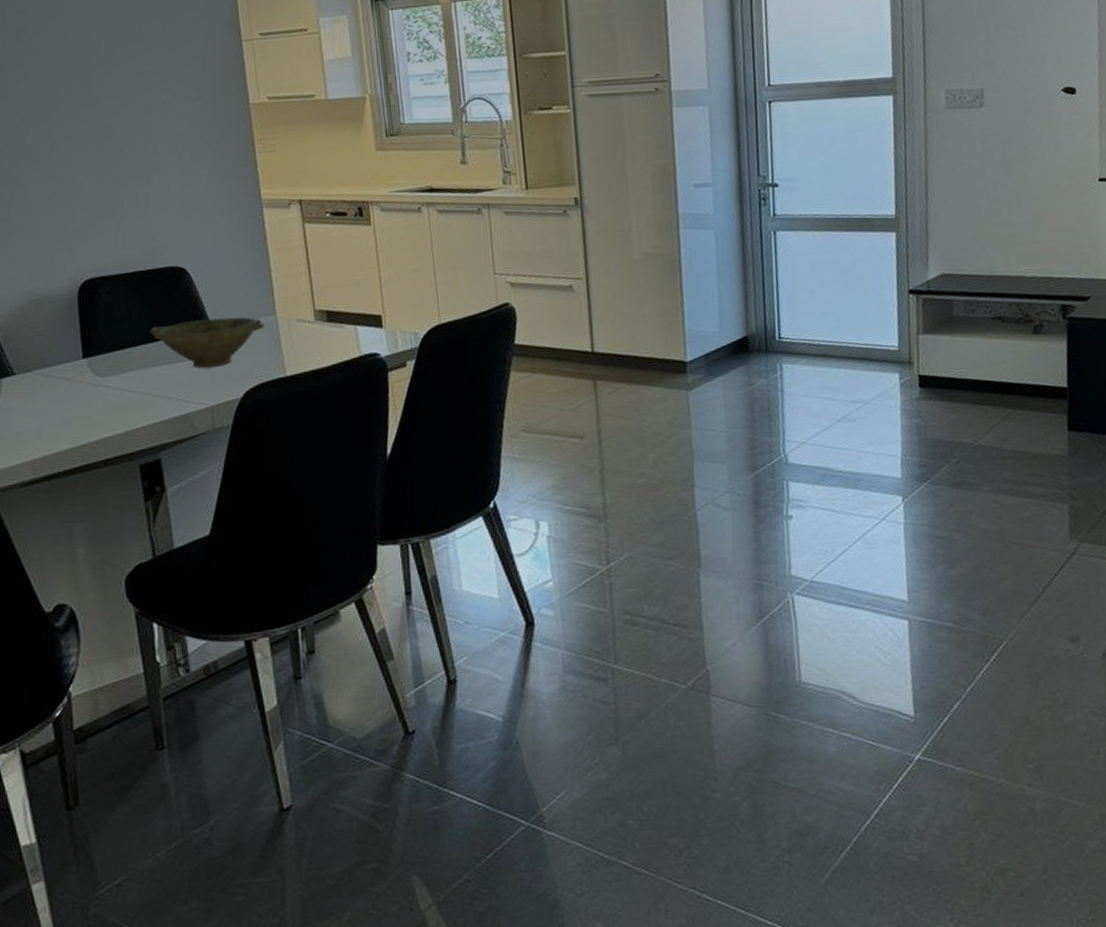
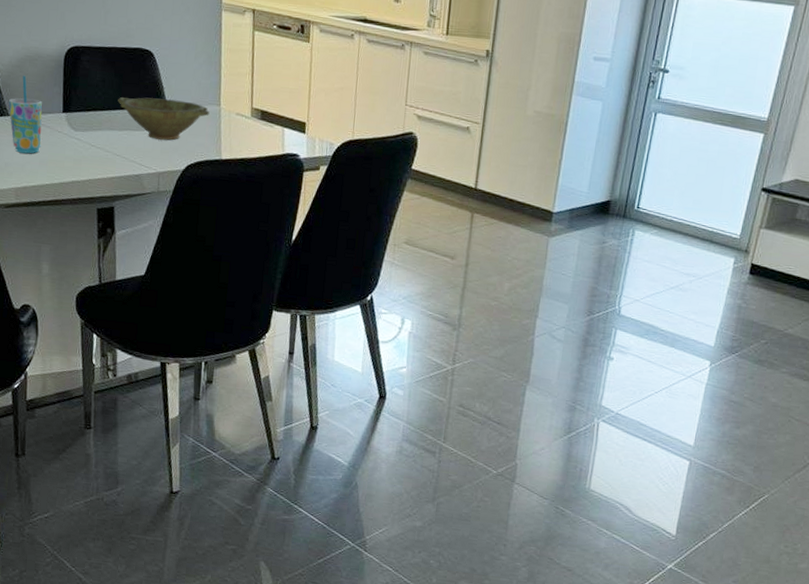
cup: none [12,323,60,417] -> present [8,75,42,154]

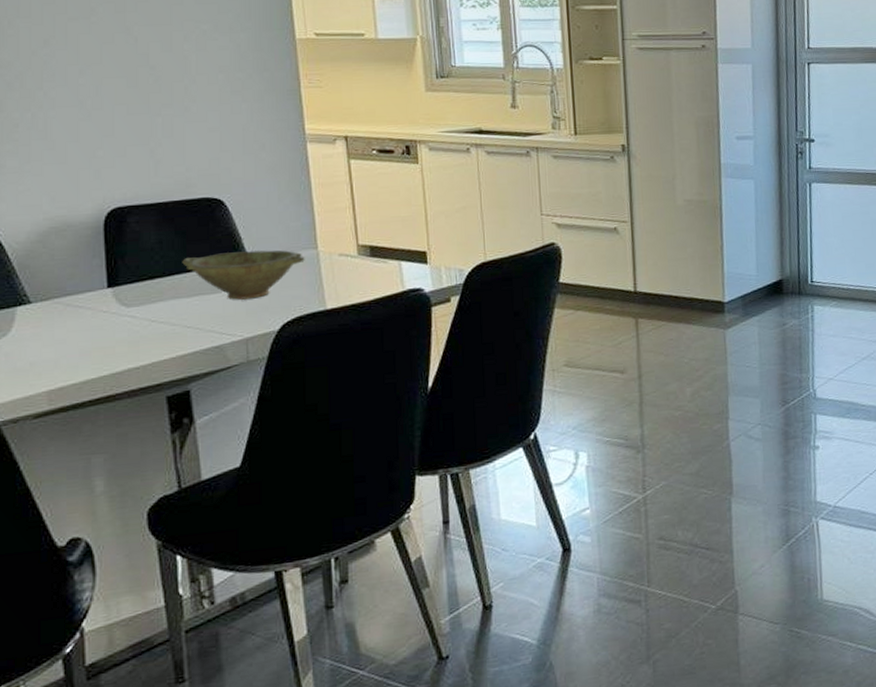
cup: present [8,75,42,154] -> none [28,251,80,347]

